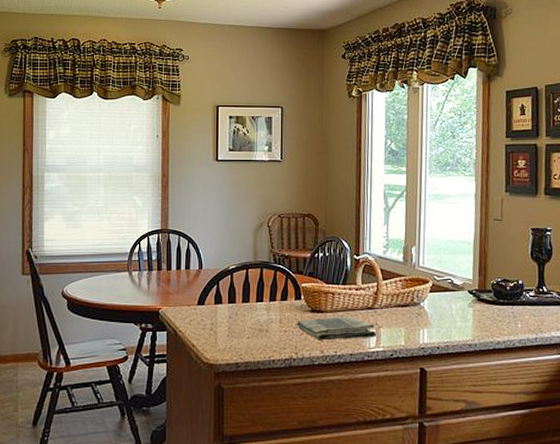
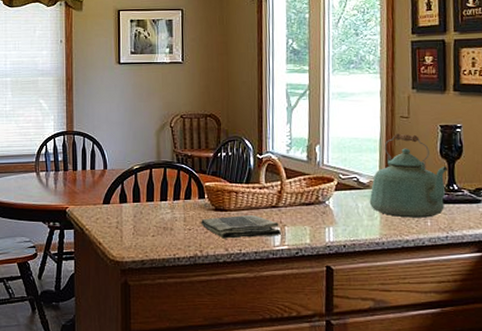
kettle: none [462,236,539,320] -> present [369,133,449,218]

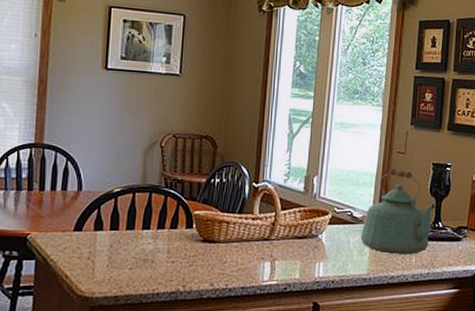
dish towel: present [201,215,281,239] -> none [186,248,271,273]

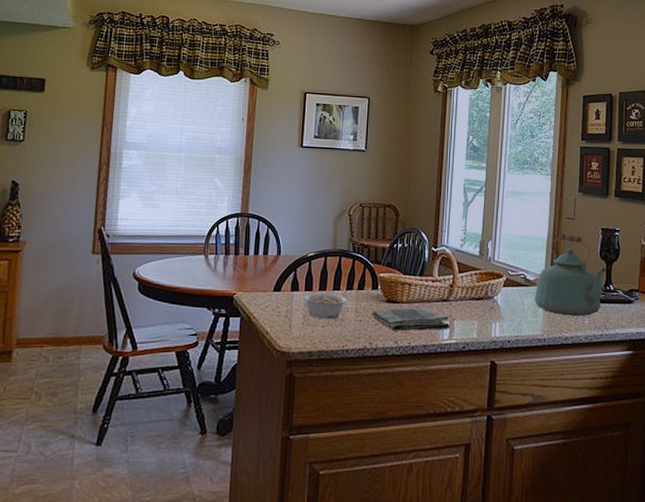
legume: none [108,232,158,261] -> present [303,293,347,320]
dish towel: none [186,248,271,273] -> present [372,308,450,332]

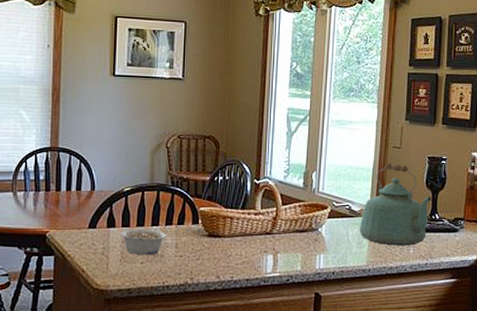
dish towel: present [372,308,450,332] -> none [193,242,273,266]

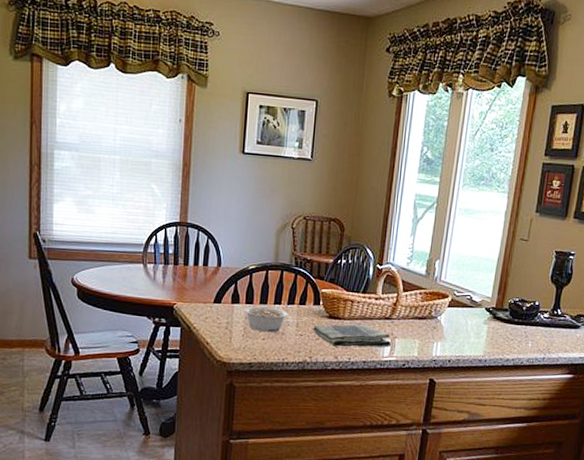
dish towel: none [193,242,273,266] -> present [313,324,391,347]
kettle: present [359,163,432,246] -> none [478,255,556,339]

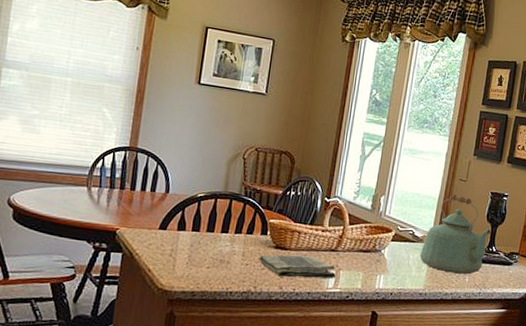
legume: present [244,306,289,333] -> none [189,233,235,261]
kettle: none [478,255,556,339] -> present [419,194,491,275]

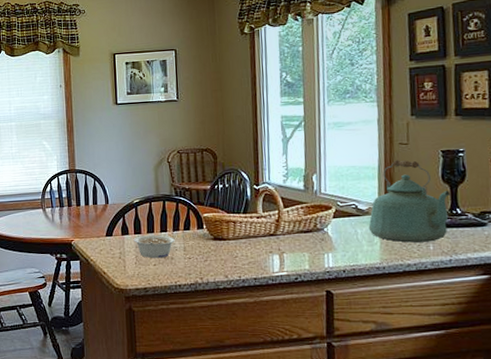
legume: none [189,233,235,261] -> present [133,235,175,259]
dish towel: present [259,255,336,279] -> none [200,243,280,266]

